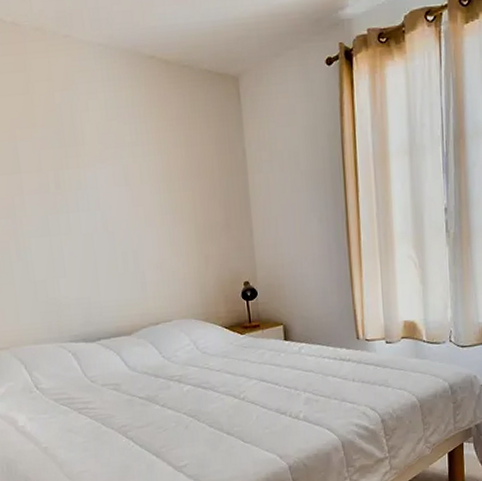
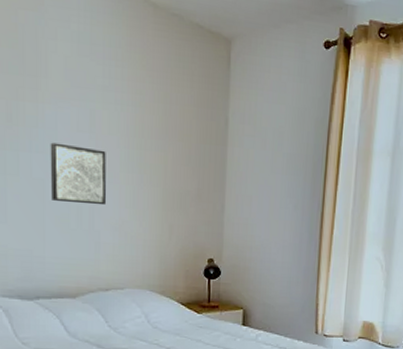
wall art: none [93,199,146,251] -> present [50,142,106,206]

